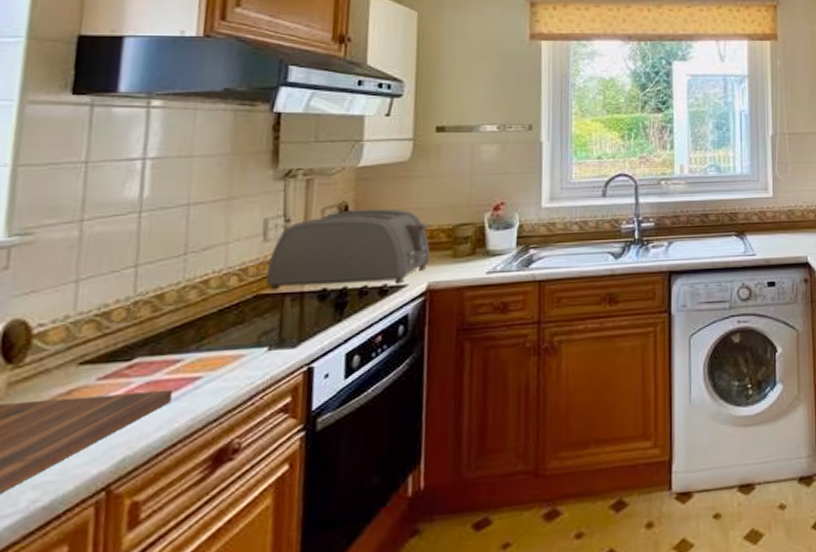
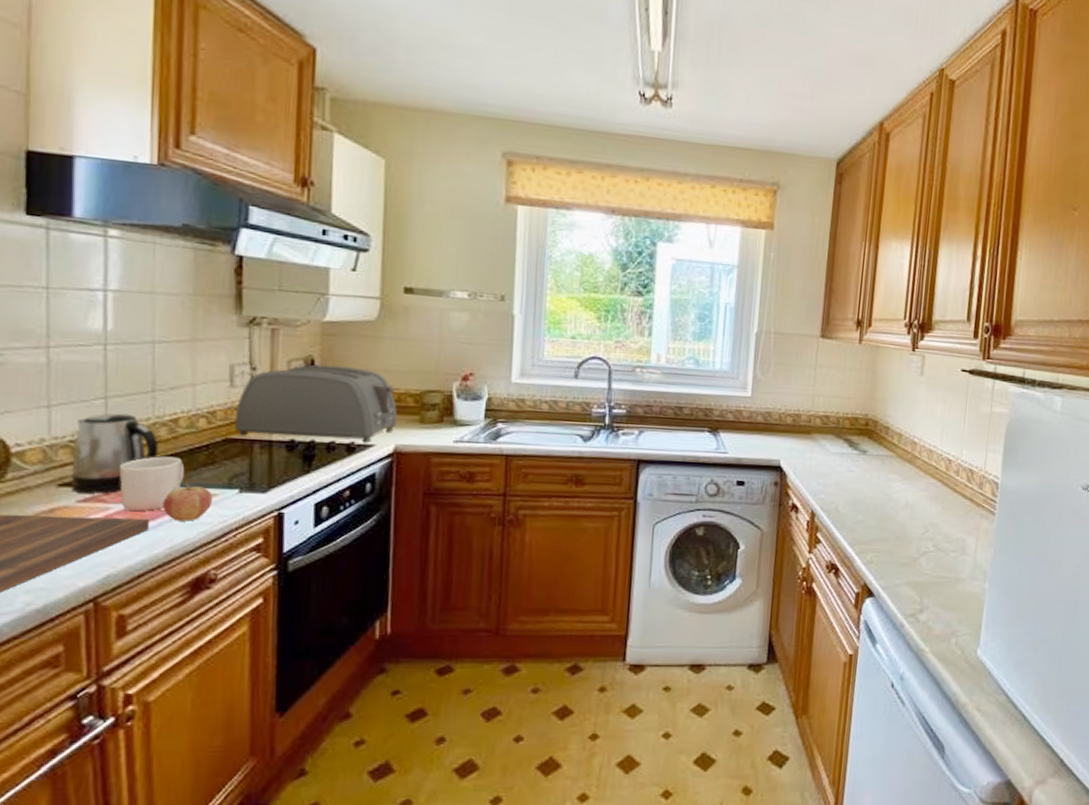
kettle: none [92,280,188,370] -> present [71,412,159,494]
mug: none [143,320,213,384] -> present [118,456,185,512]
fruit: none [187,346,240,389] -> present [163,483,212,522]

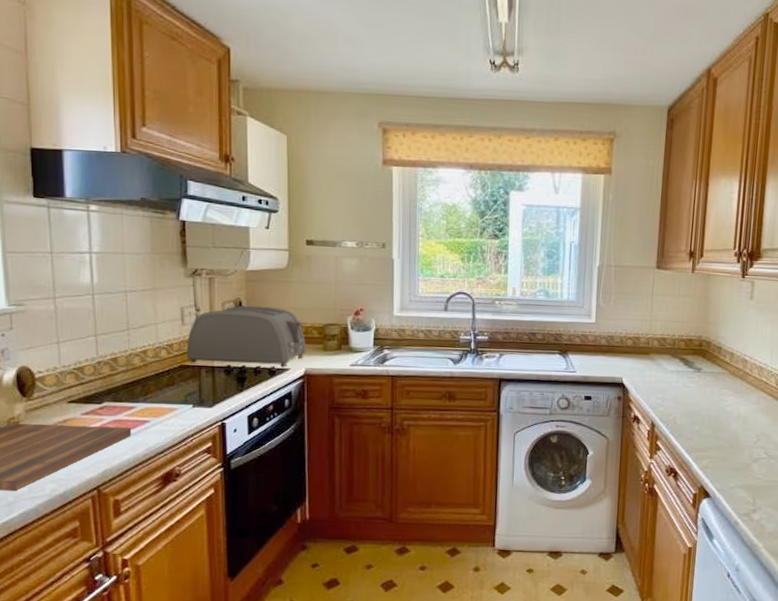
kettle: present [71,412,159,494] -> none [76,347,135,408]
mug: present [118,456,185,512] -> none [108,379,154,422]
fruit: present [163,483,212,522] -> none [140,400,174,430]

